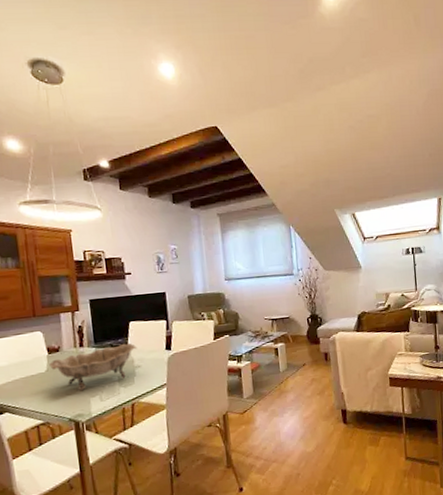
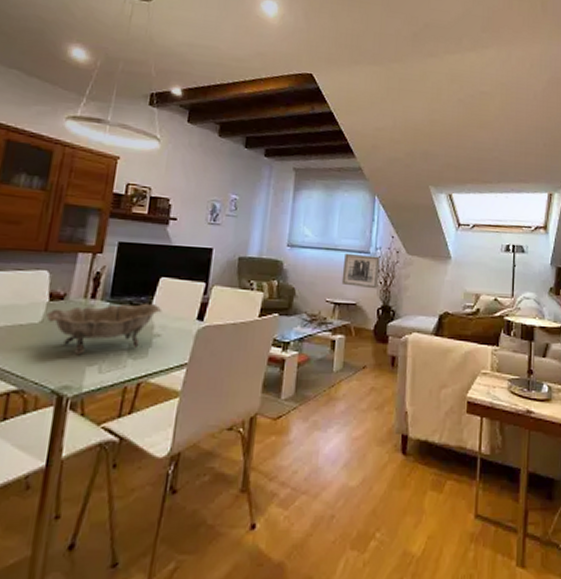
wall art: none [273,276,304,304] -> present [341,252,380,289]

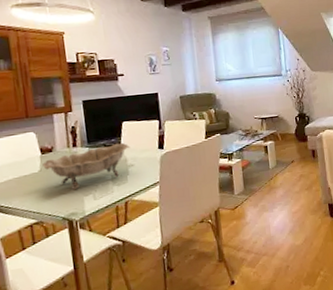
wall art: present [341,252,380,289] -> none [263,76,293,104]

